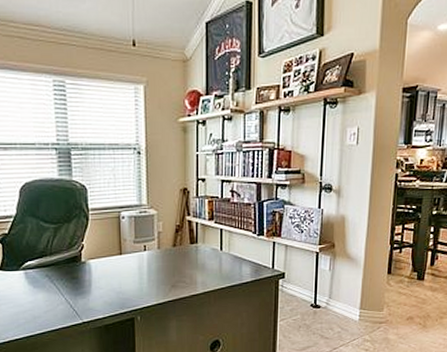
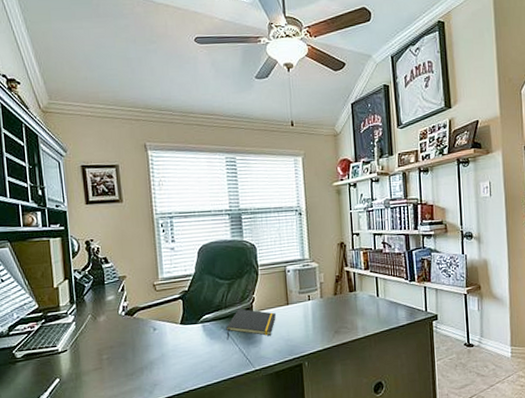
notepad: none [51,256,107,290] -> present [226,308,276,340]

